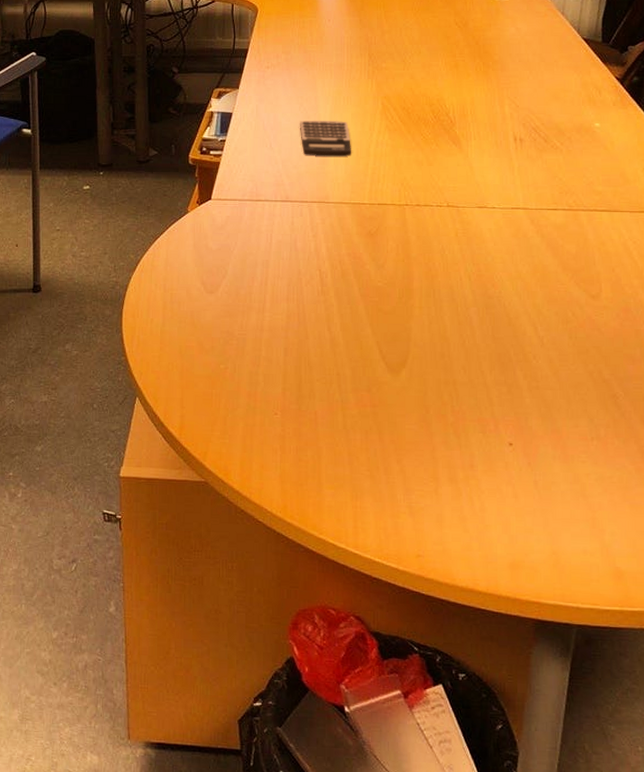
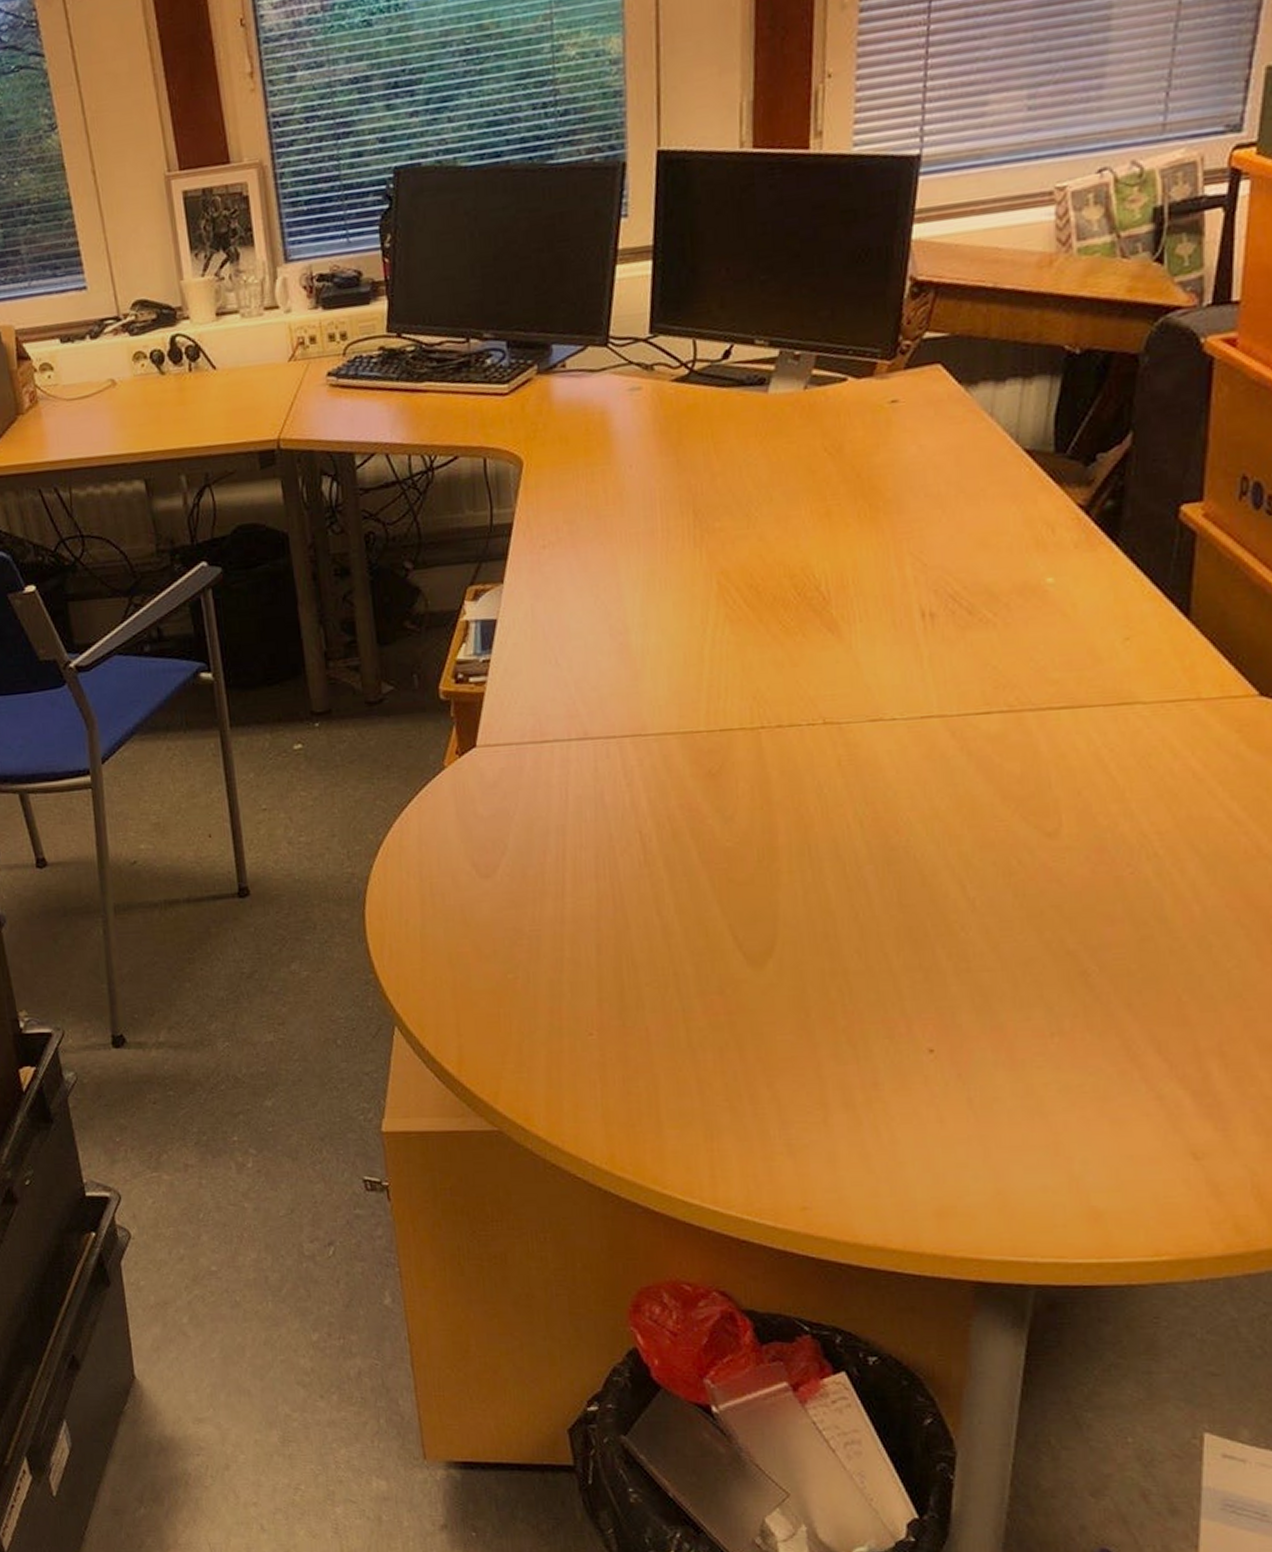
calculator: present [299,121,351,156] -> none [596,614,676,670]

